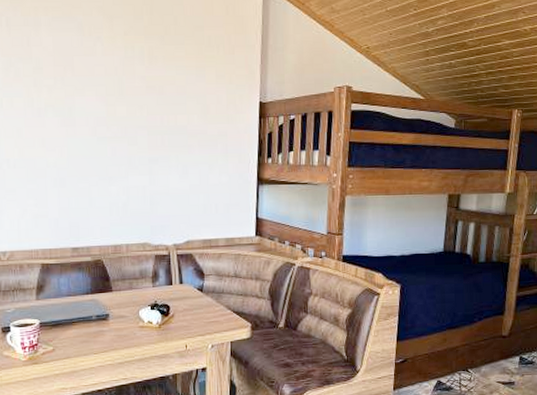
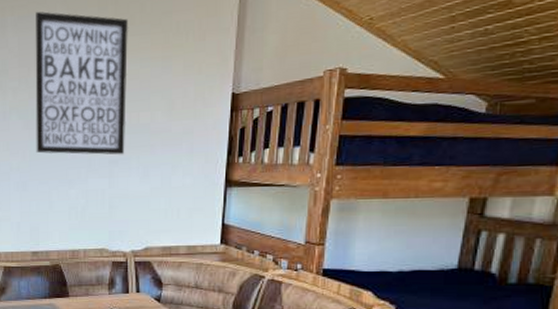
wall art: none [70,14,164,154] -> present [35,11,129,155]

